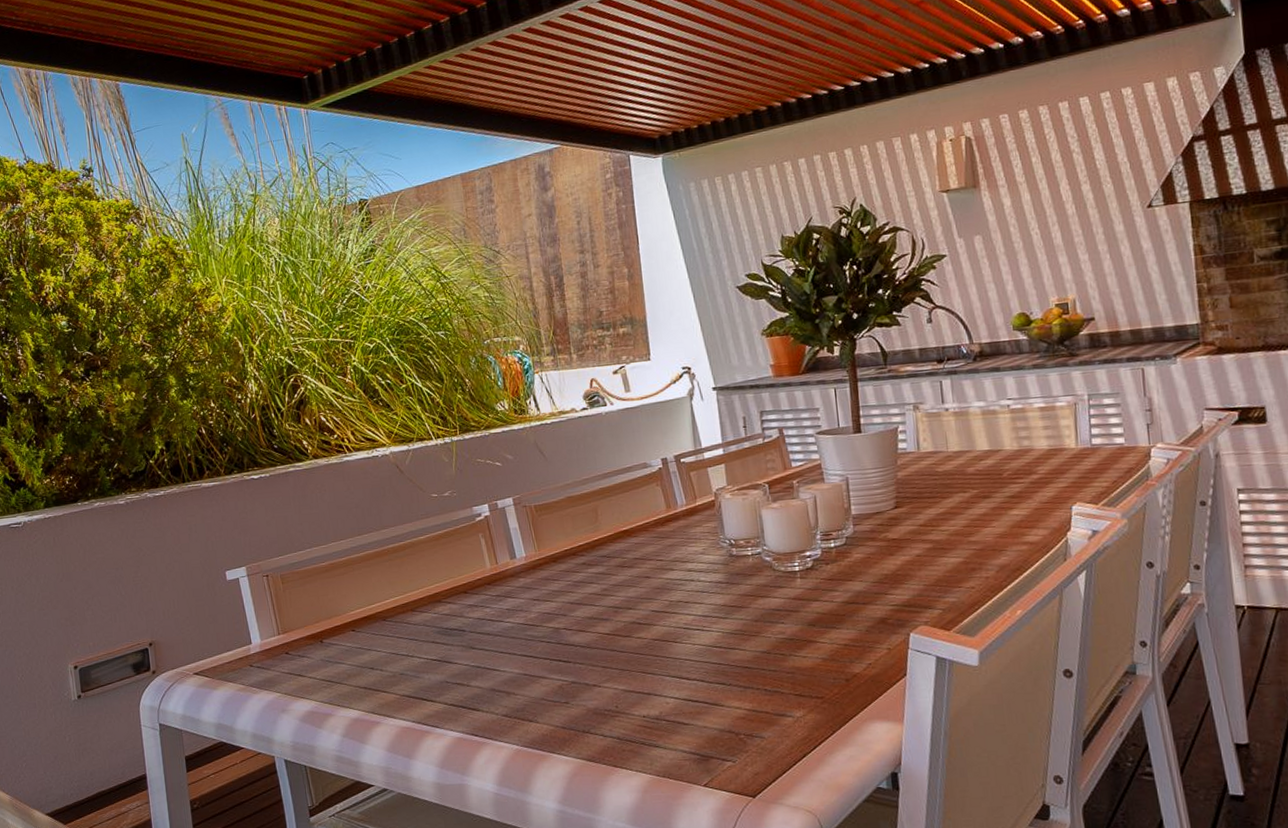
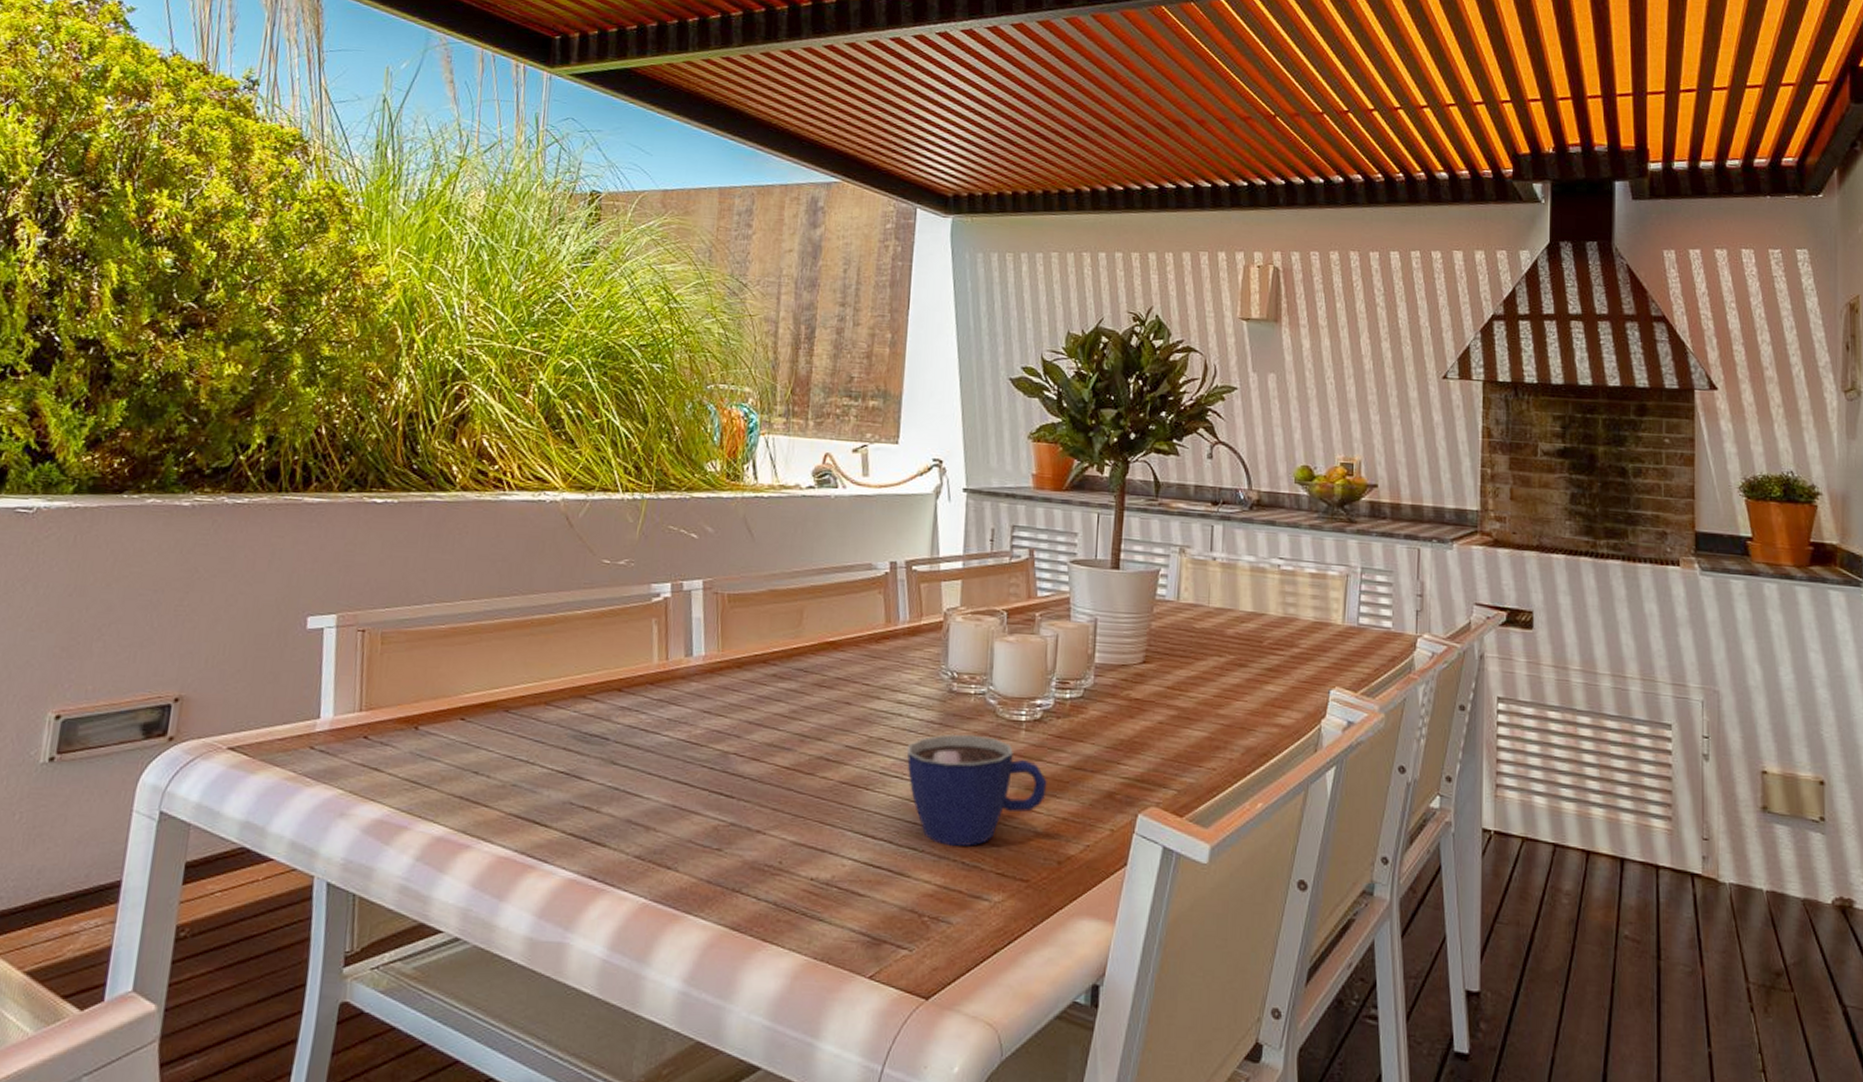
cup: none [703,587,827,679] -> present [907,733,1047,847]

